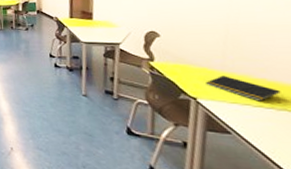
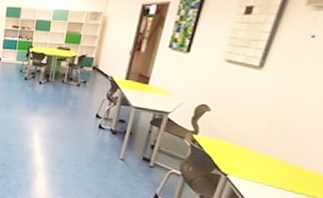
notepad: present [206,76,281,102] -> none [240,156,305,185]

